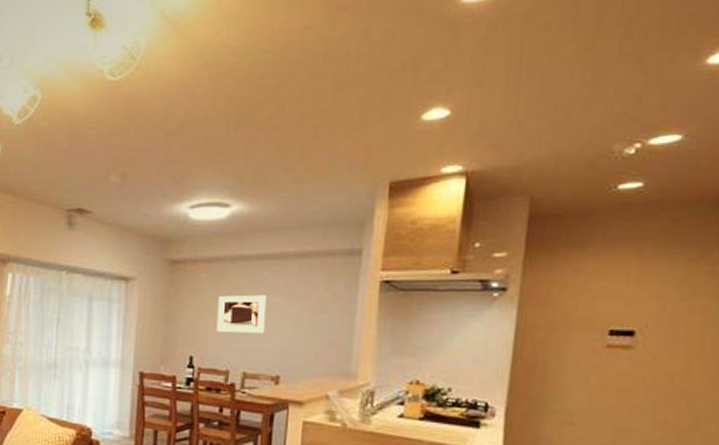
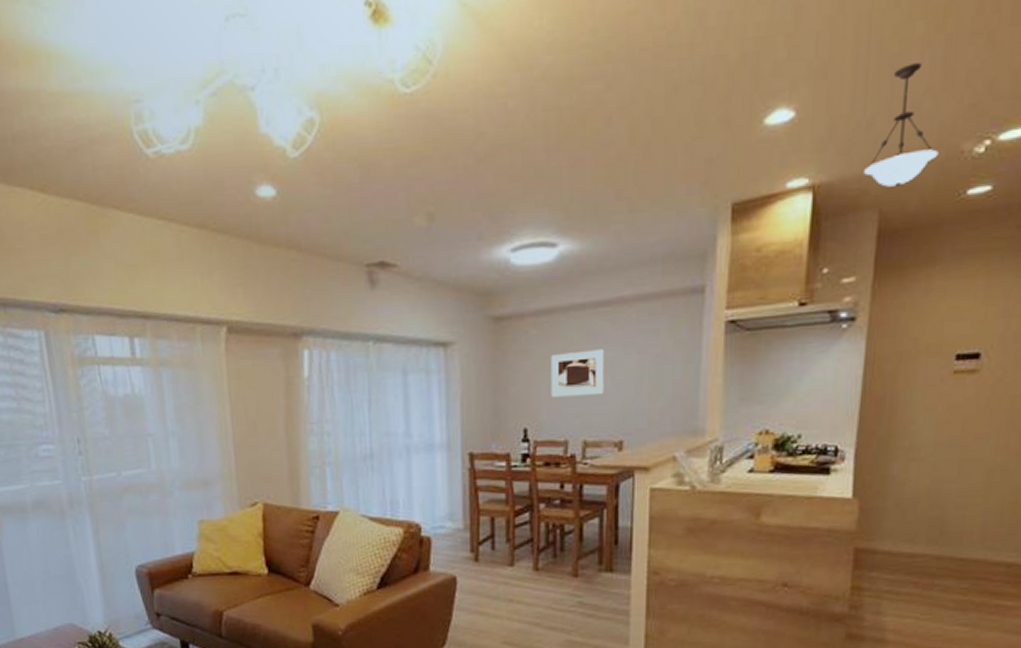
pendant light: none [516,76,589,178] -> present [864,63,939,187]

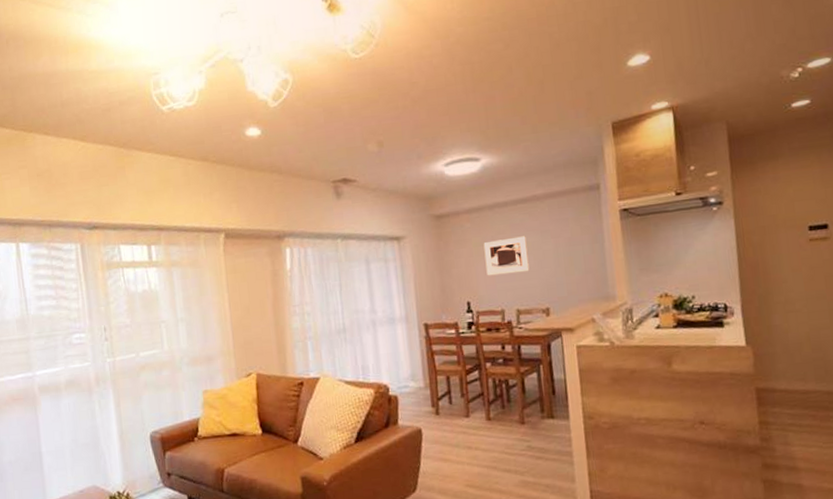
pendant light: present [864,63,939,187] -> none [709,18,764,105]

